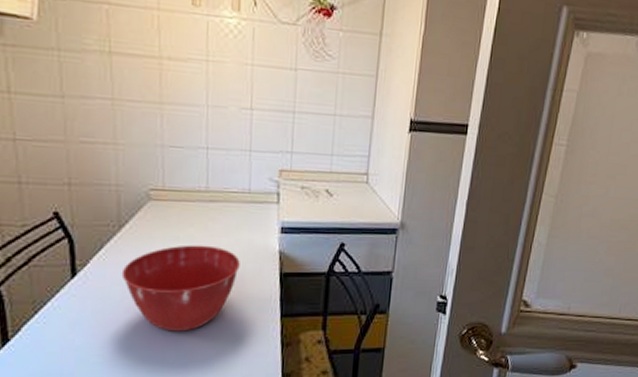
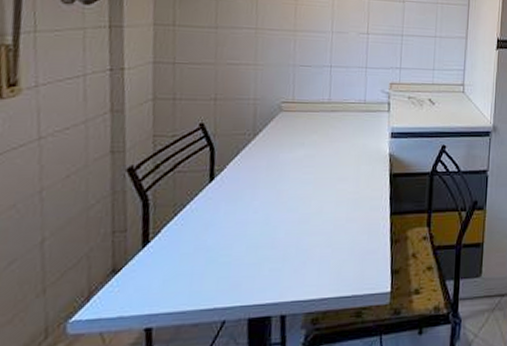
mixing bowl: present [121,245,240,332] -> none [252,150,356,231]

